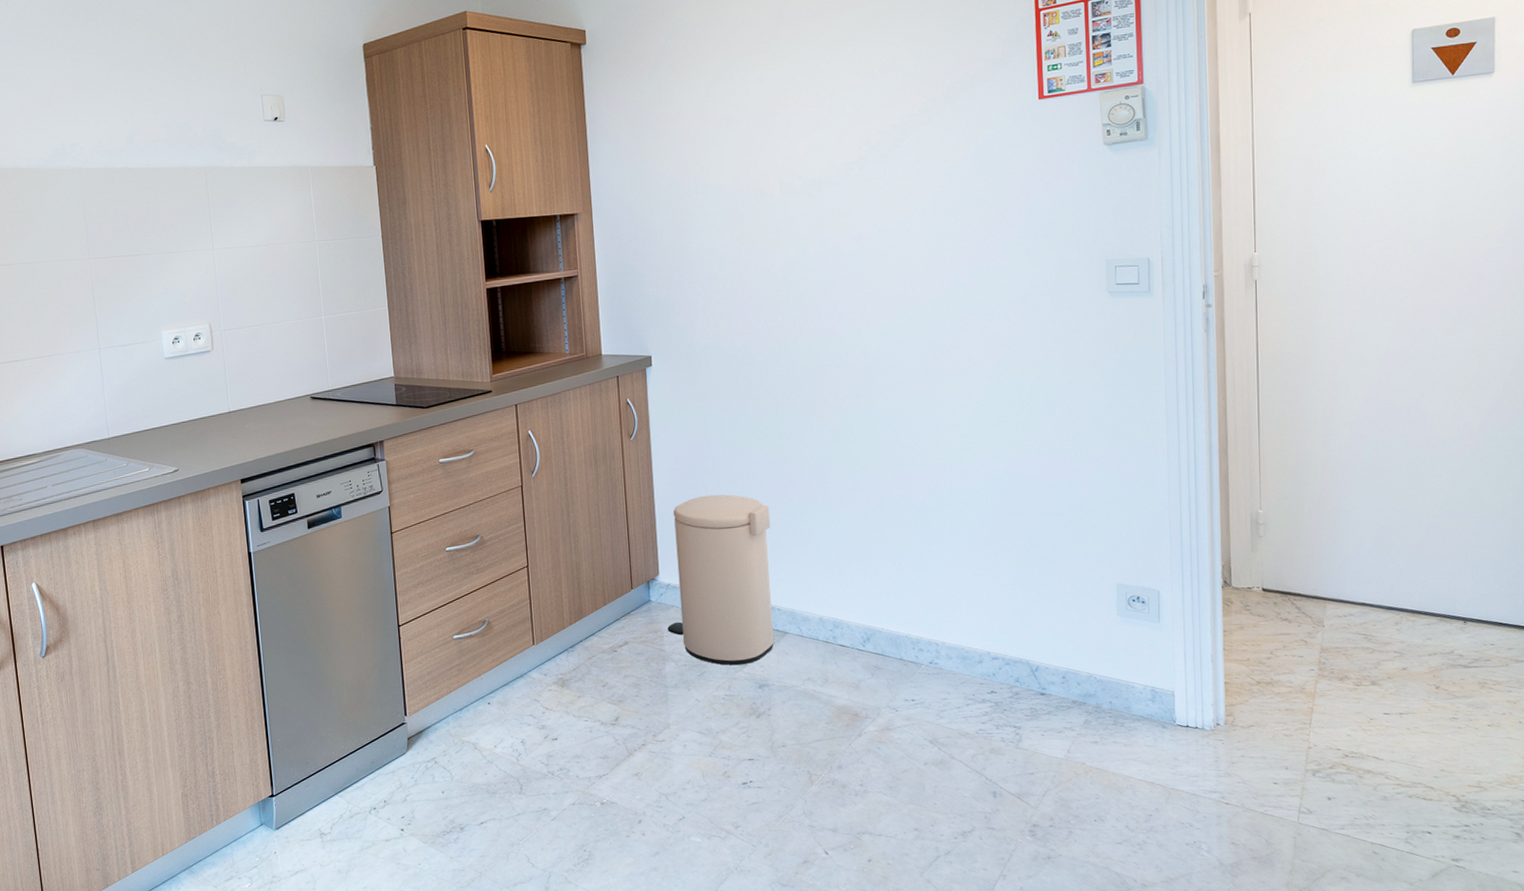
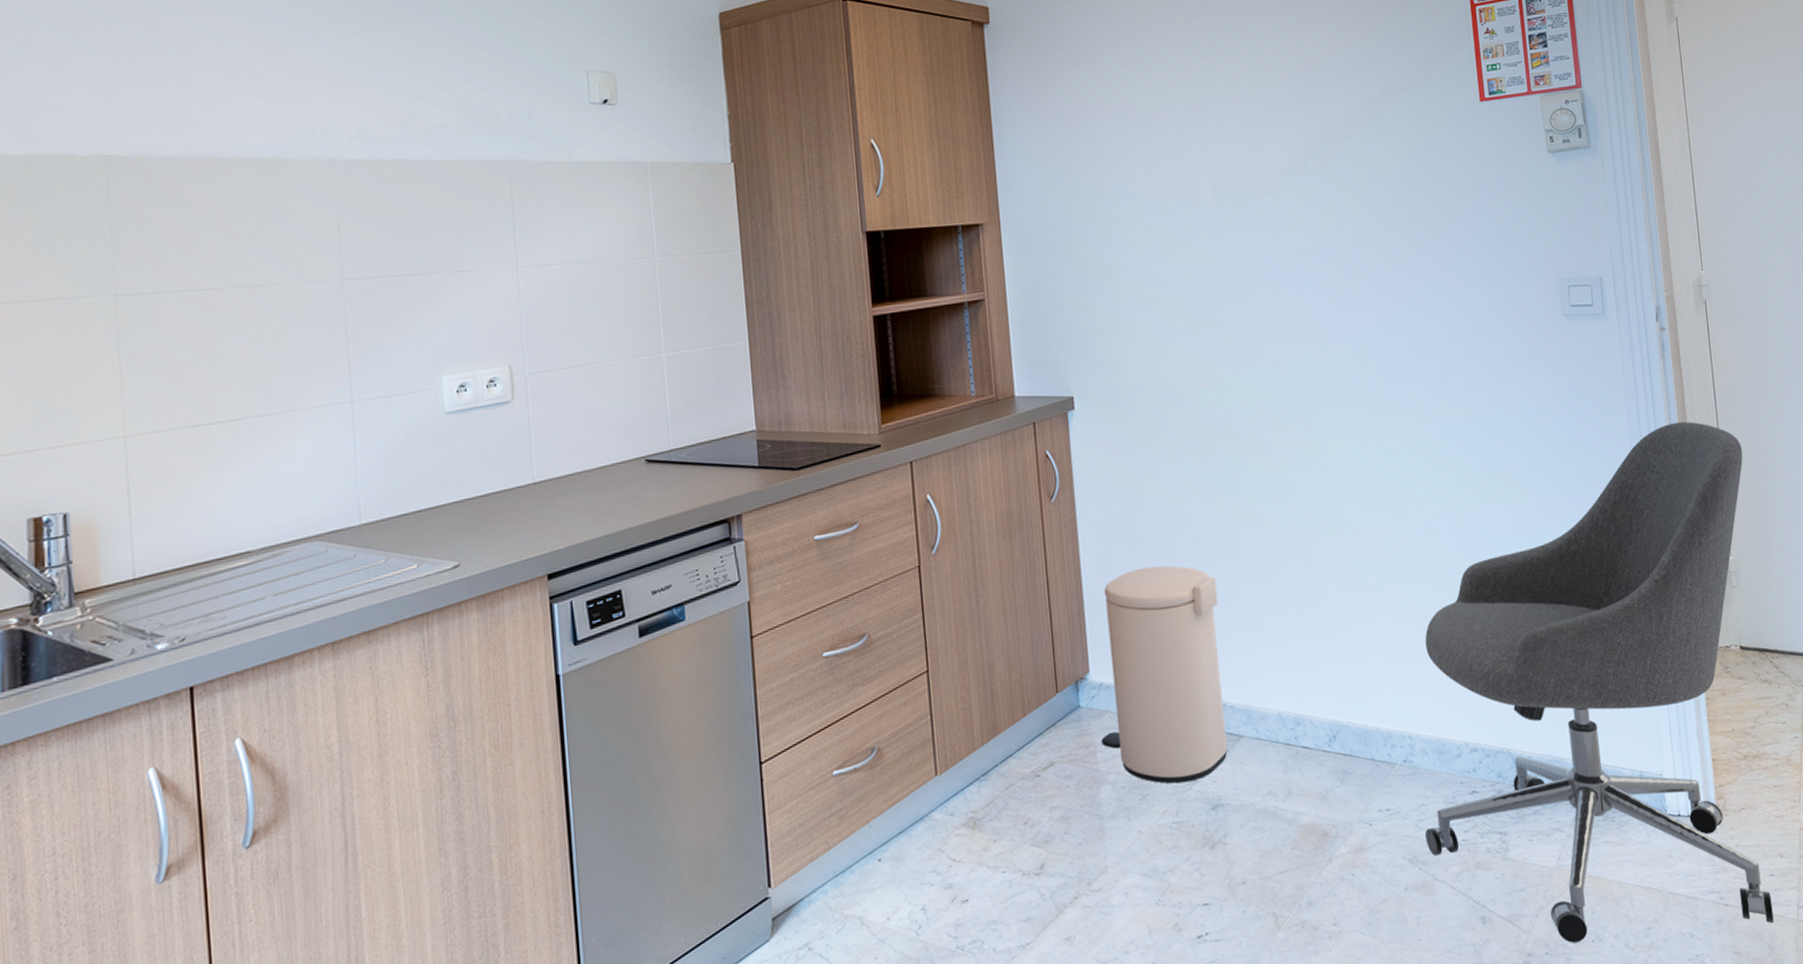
chair: none [946,389,1281,823] -> present [1425,421,1774,943]

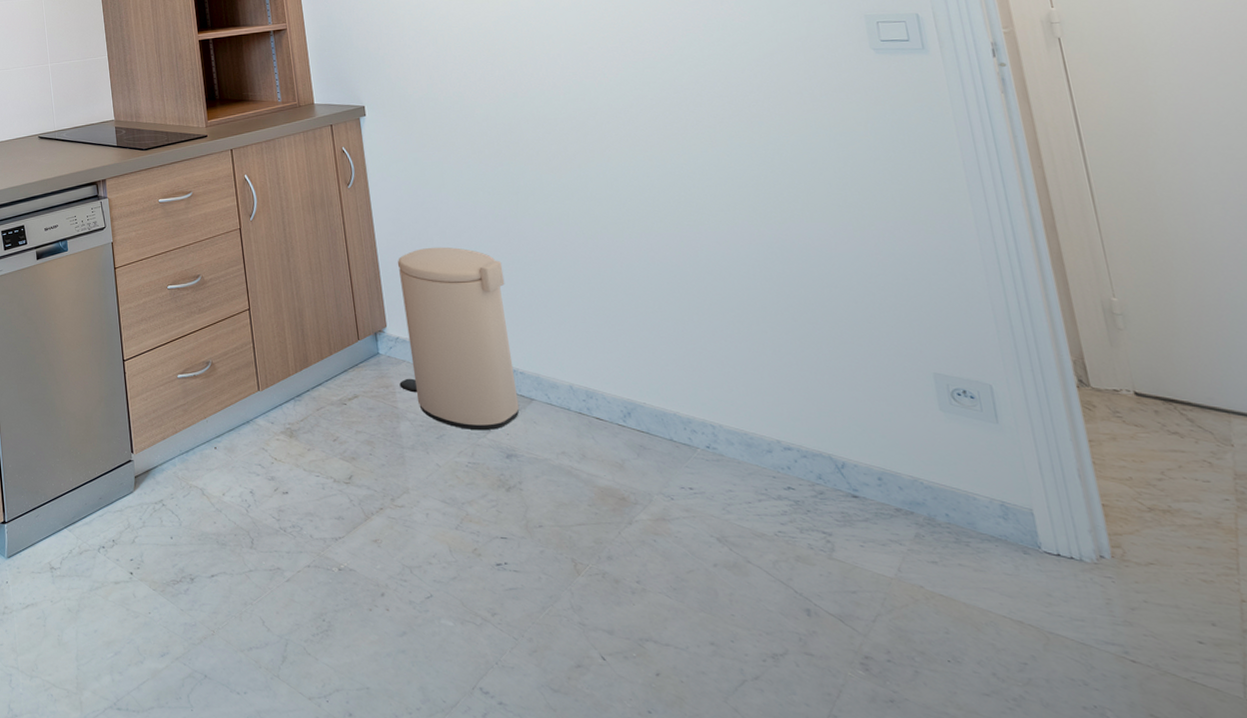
chair: present [1425,421,1774,943] -> none [724,156,1208,696]

